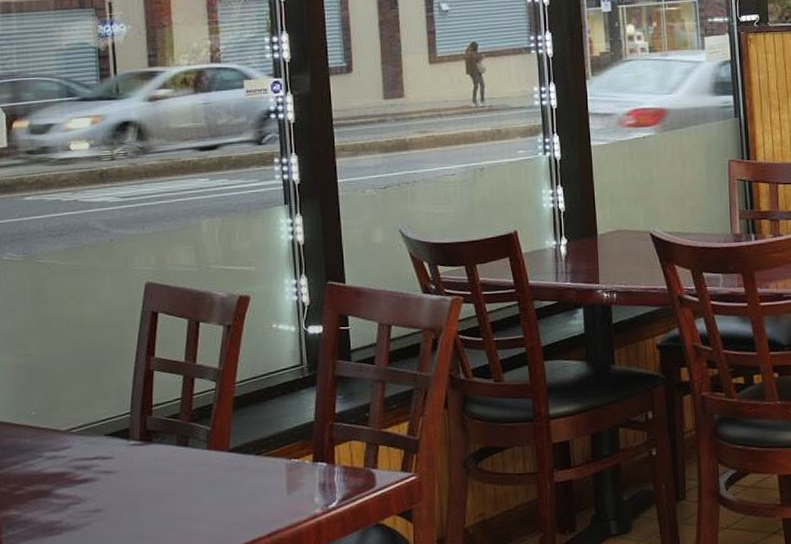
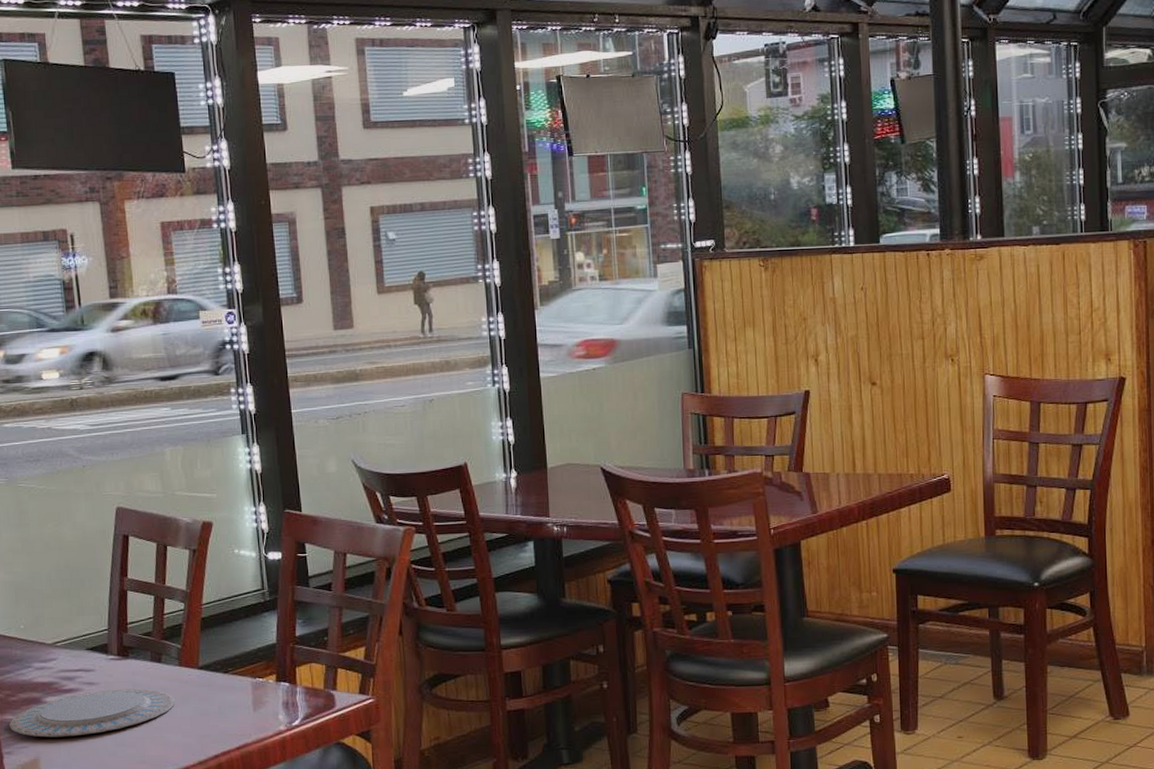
plate: none [12,476,202,534] -> present [8,689,175,738]

